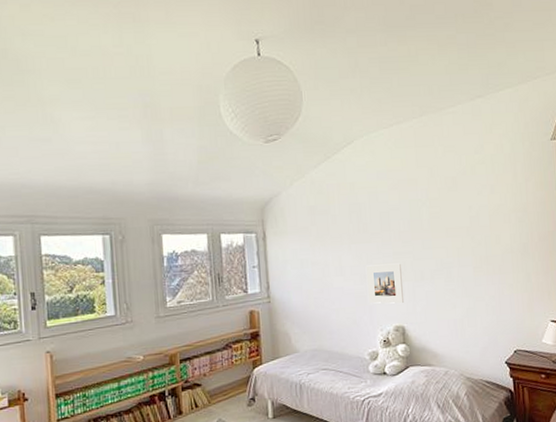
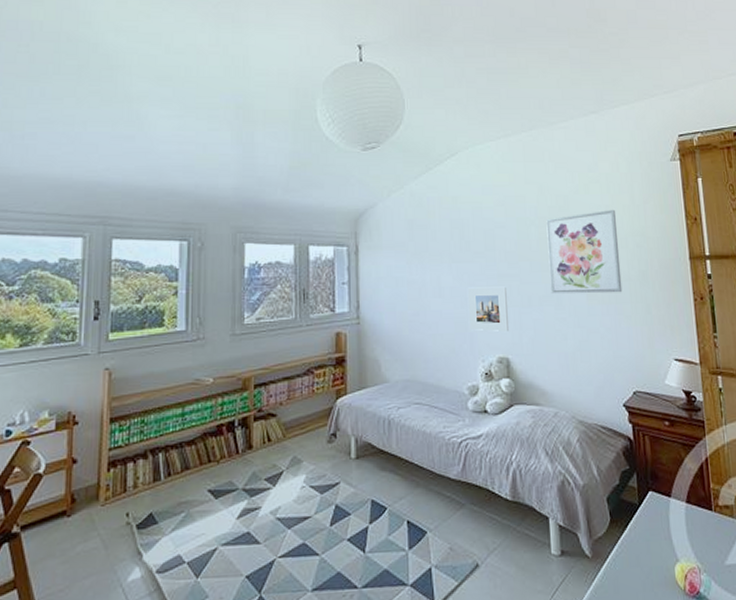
wall art: none [436,188,506,268] -> present [546,209,623,294]

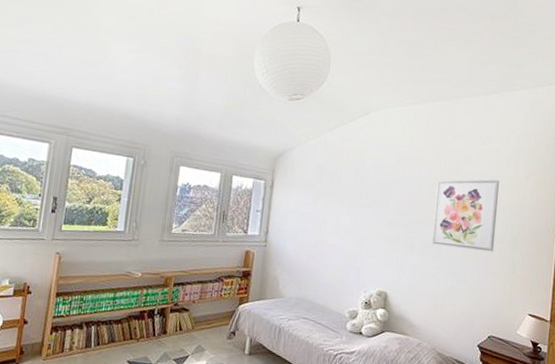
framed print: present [468,286,510,332] -> none [358,229,394,270]

